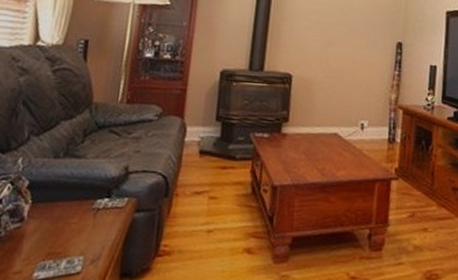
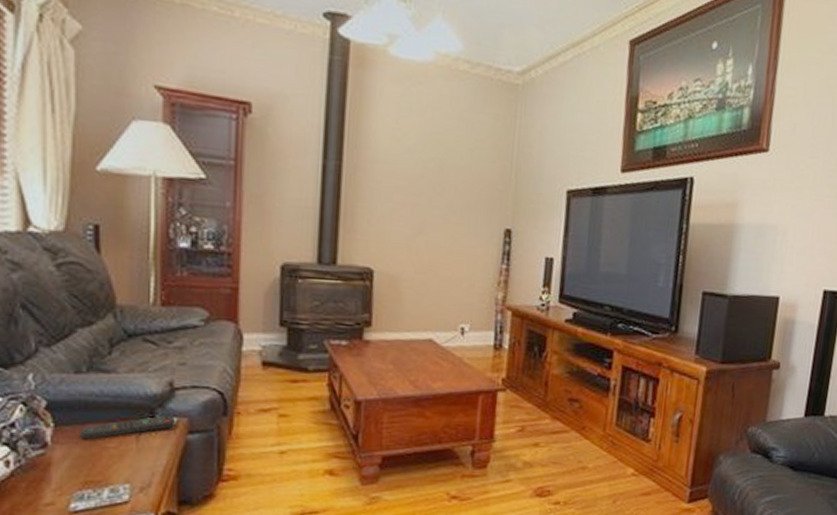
remote control: none [50,195,126,216] -> present [80,415,174,440]

